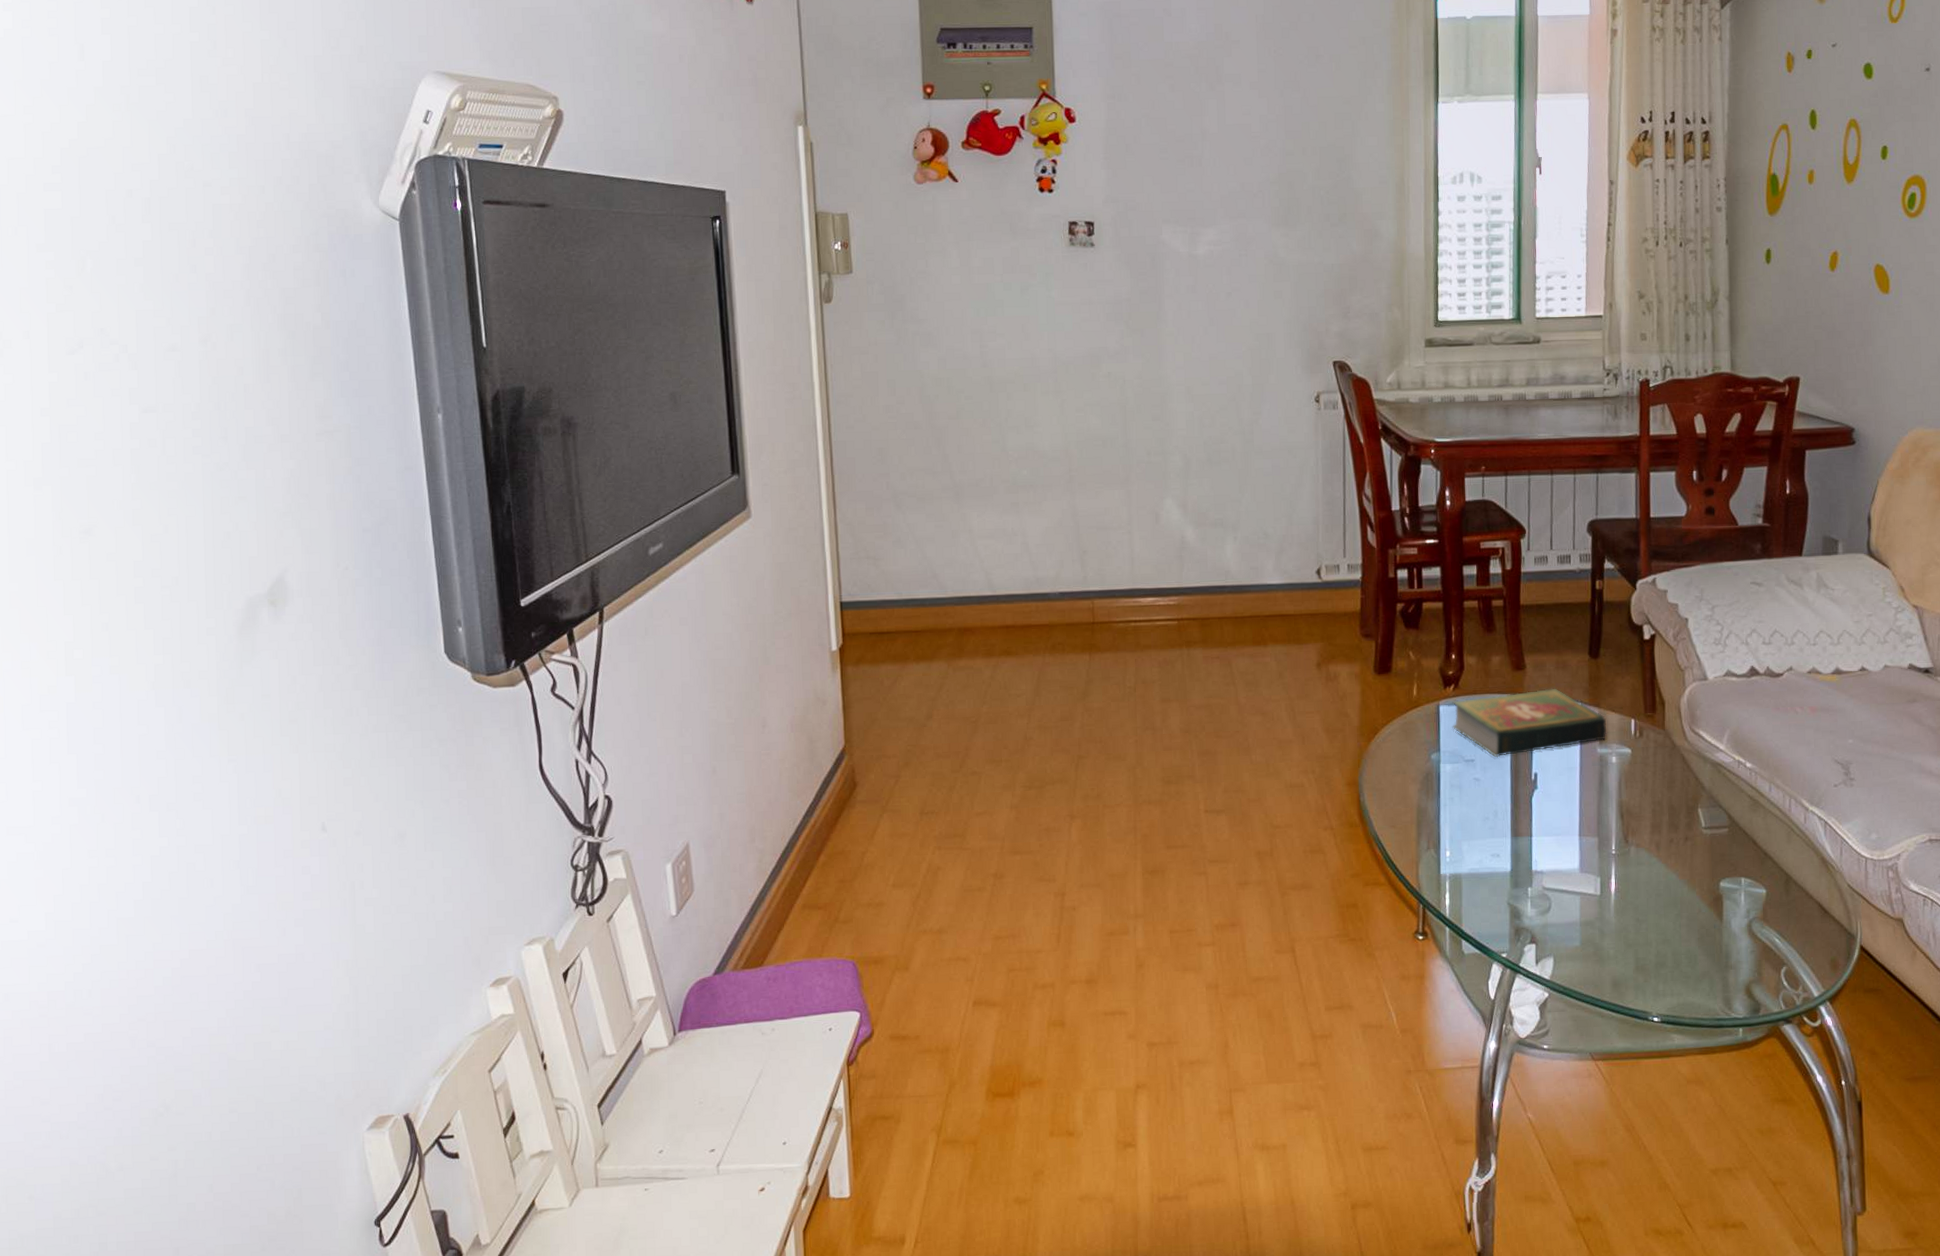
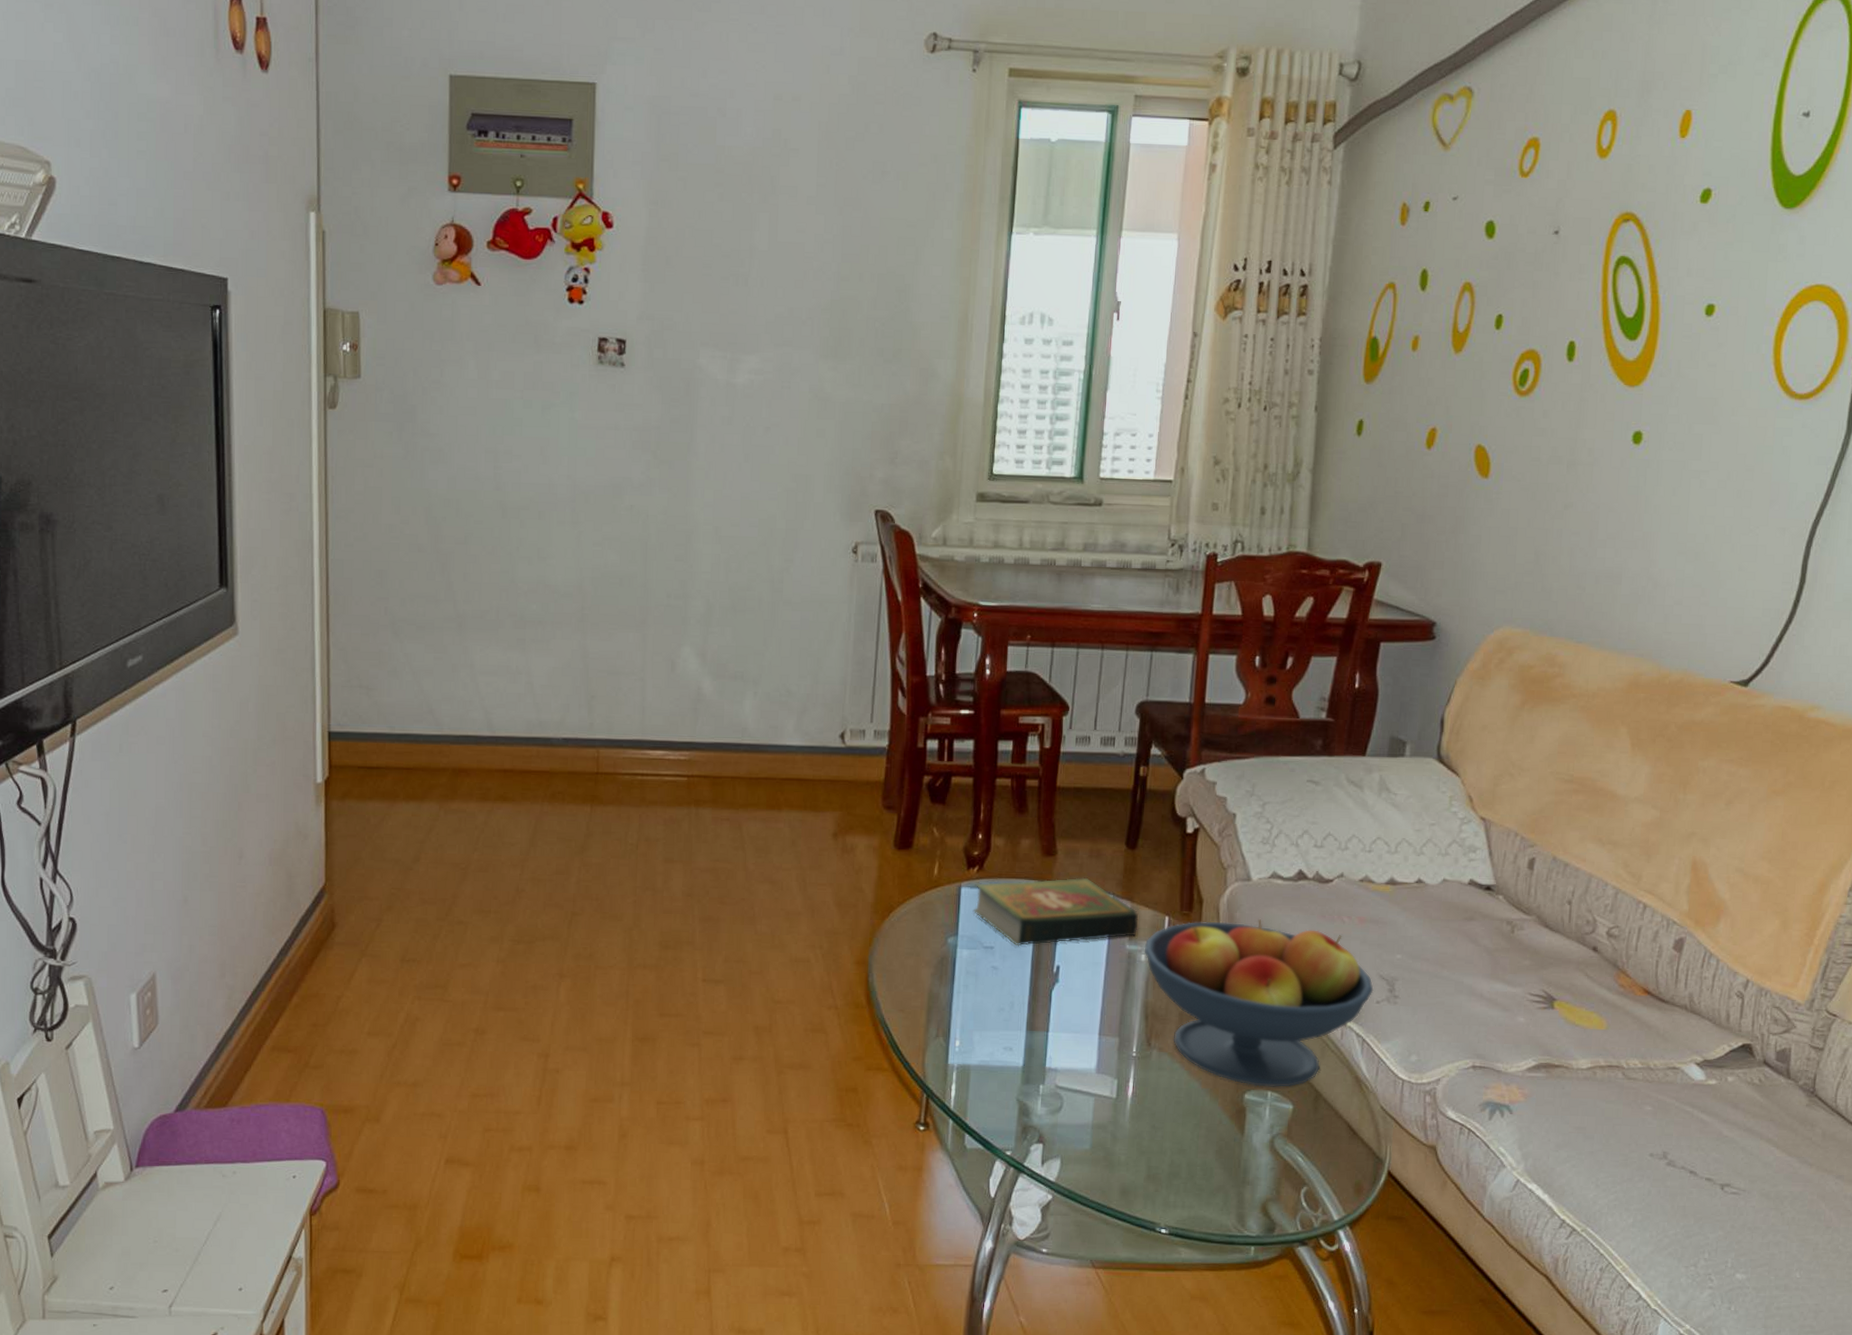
fruit bowl: none [1614,715,1831,874] -> present [1144,919,1374,1087]

